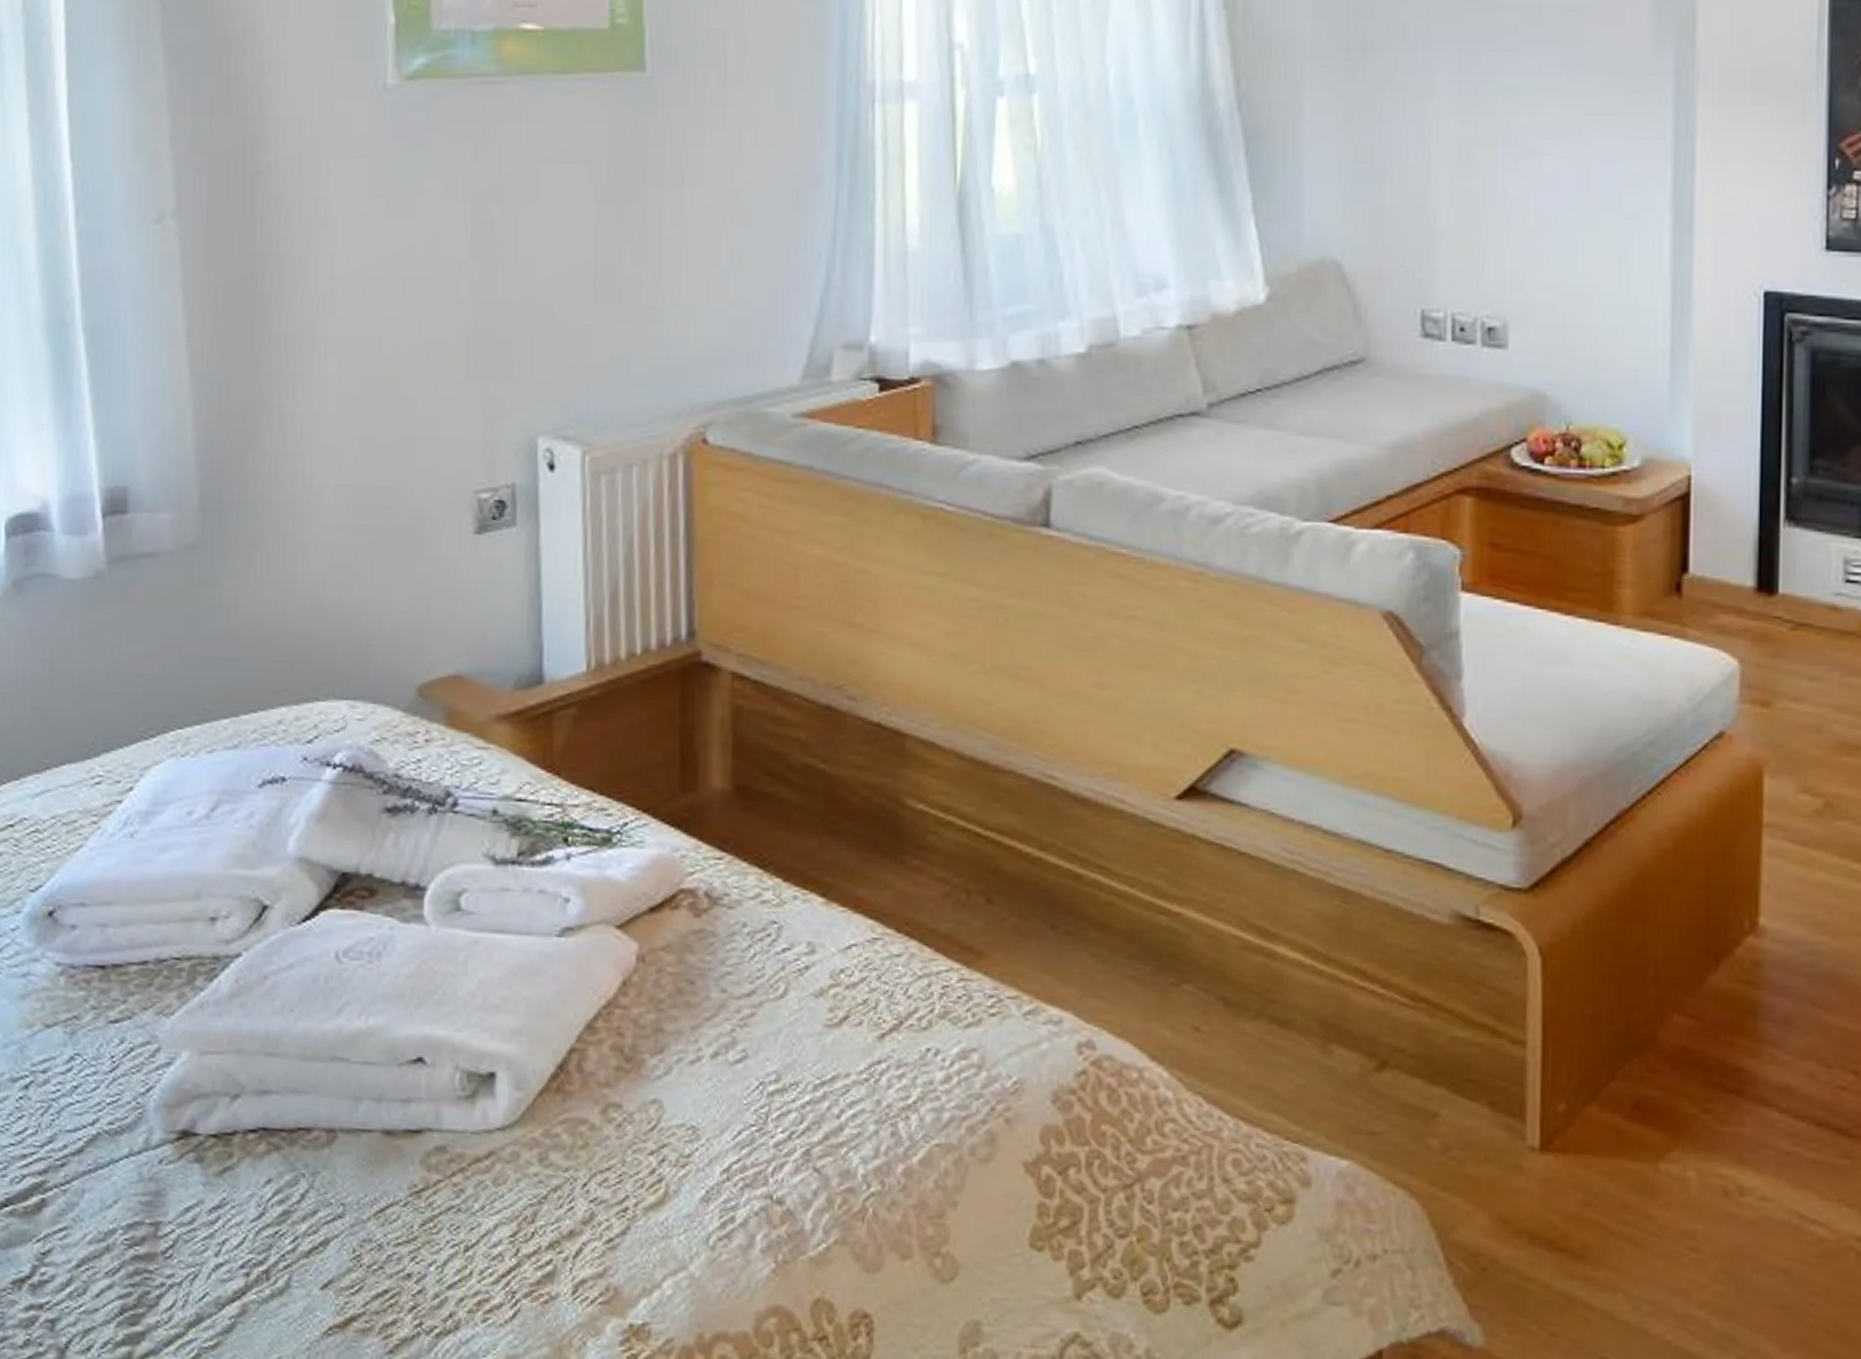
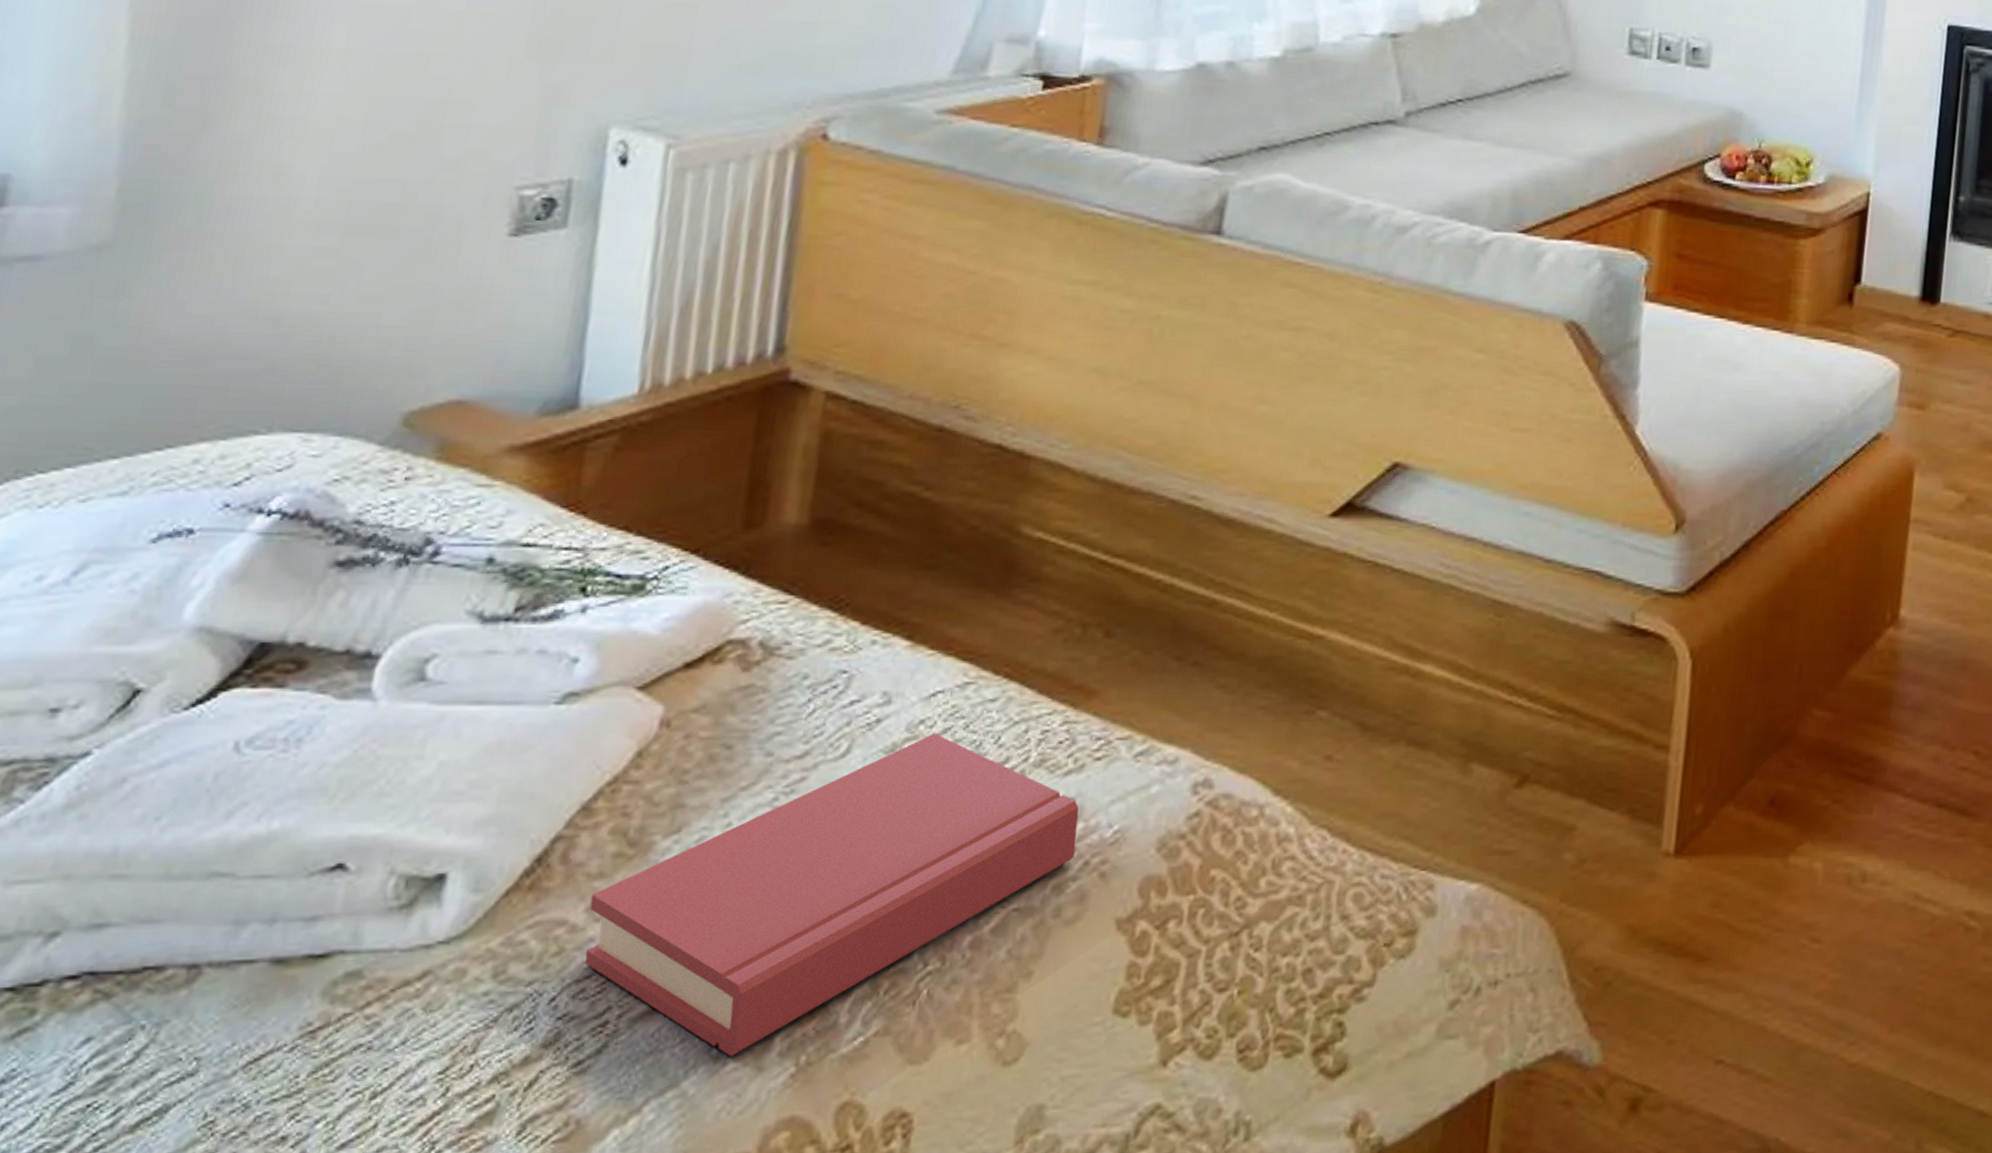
hardback book: none [603,981,982,1249] -> present [585,732,1080,1057]

